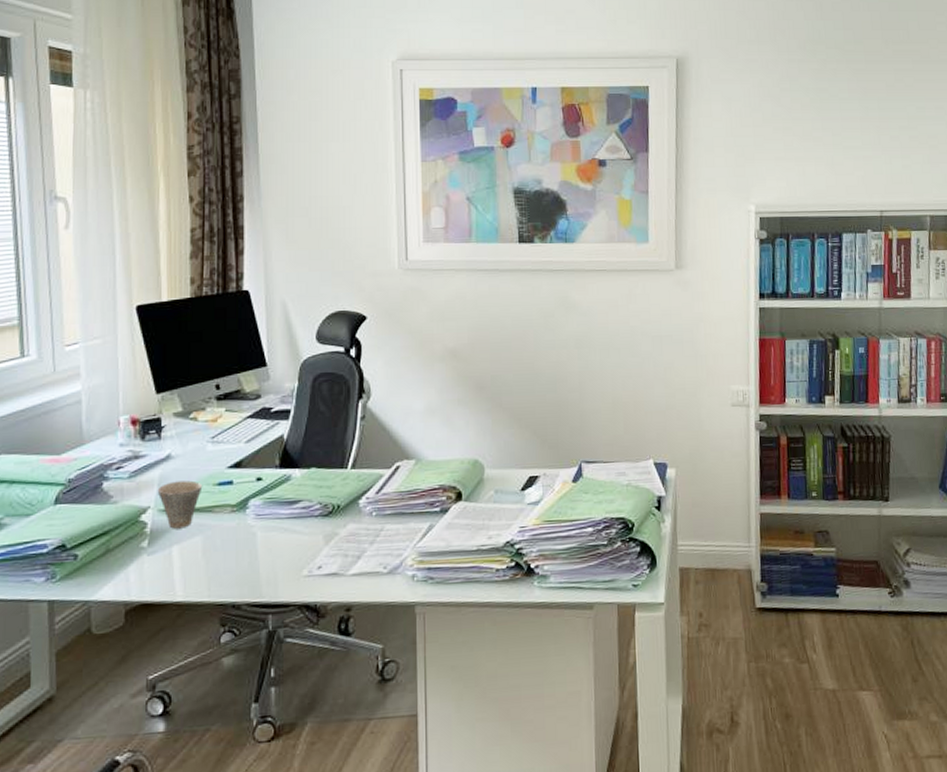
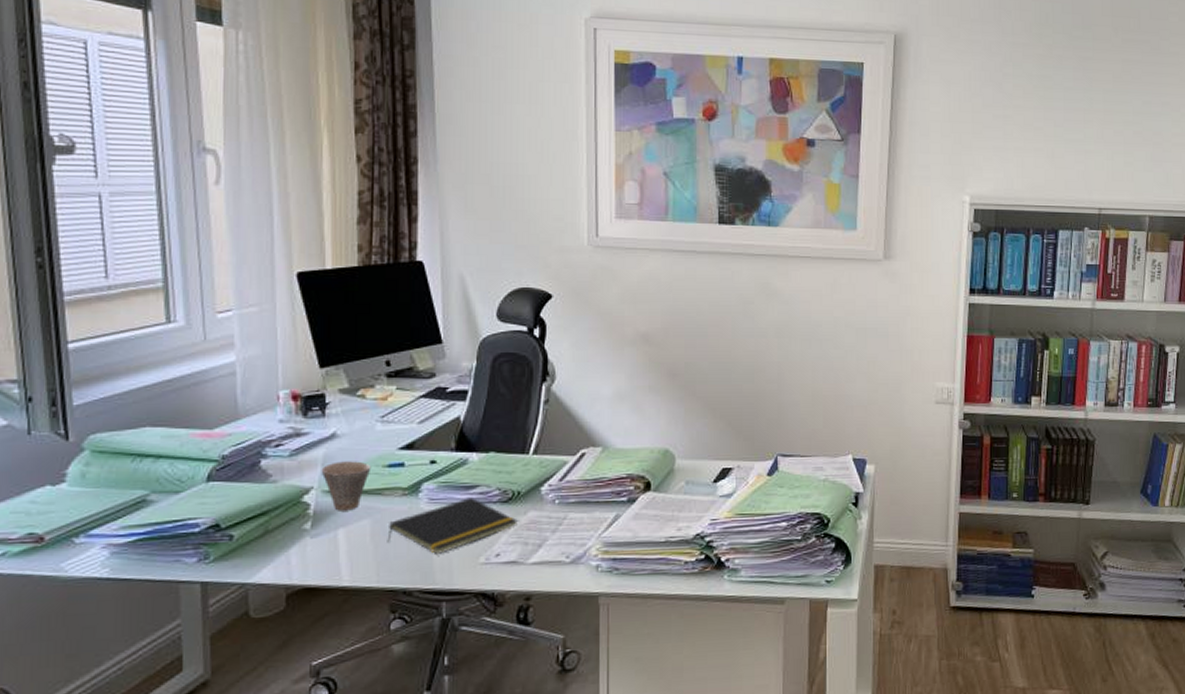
notepad: none [217,512,338,568] -> present [387,498,518,554]

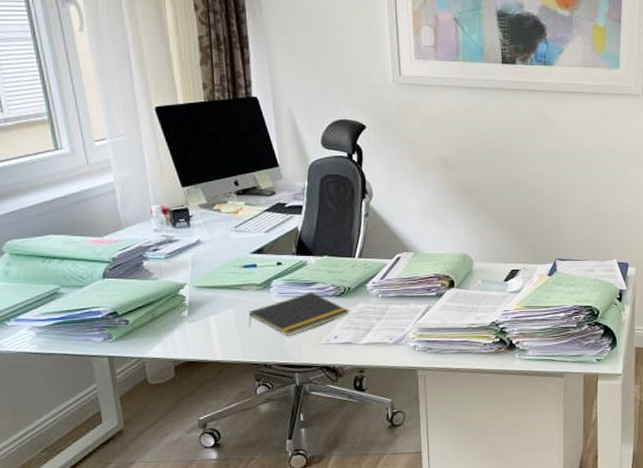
cup: present [321,461,372,511] -> none [191,263,231,302]

